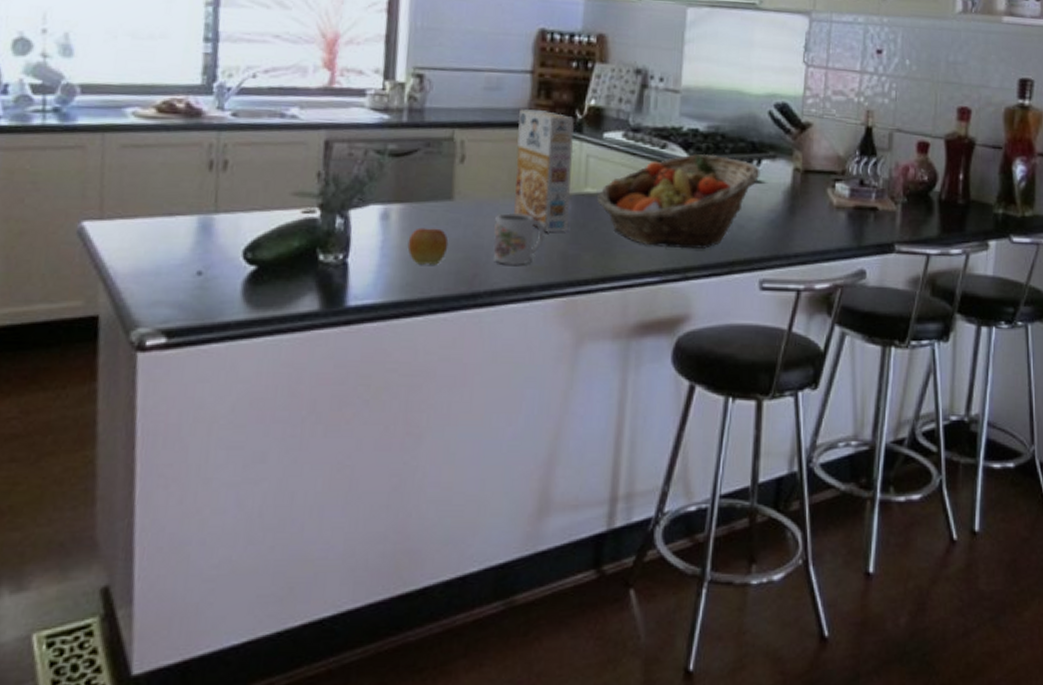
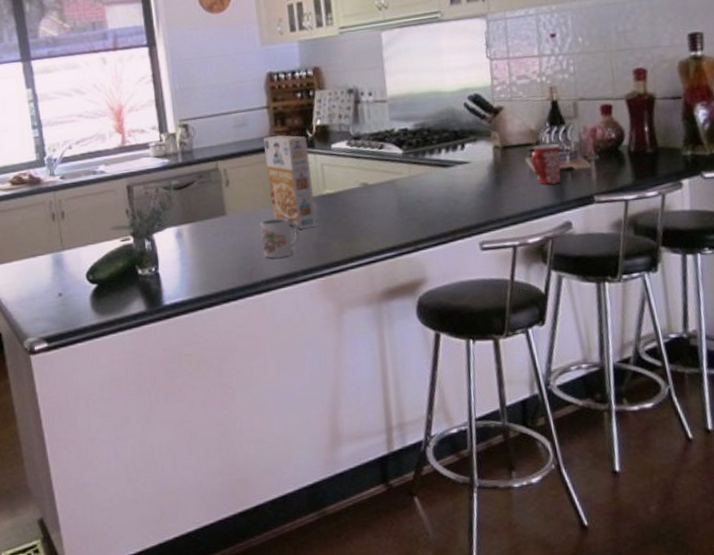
apple: present [407,227,449,265] -> none [199,238,229,267]
fruit basket: present [597,153,761,249] -> none [335,147,466,229]
mug: none [833,174,868,224] -> present [530,143,561,185]

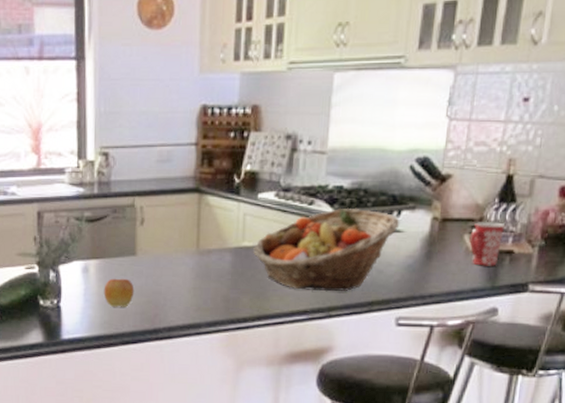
apple: none [199,238,229,267] -> present [103,278,134,307]
mug: present [260,217,300,259] -> none [169,265,211,307]
cereal box: present [263,135,316,229] -> none [184,177,234,279]
fruit basket: none [335,147,466,229] -> present [253,207,400,292]

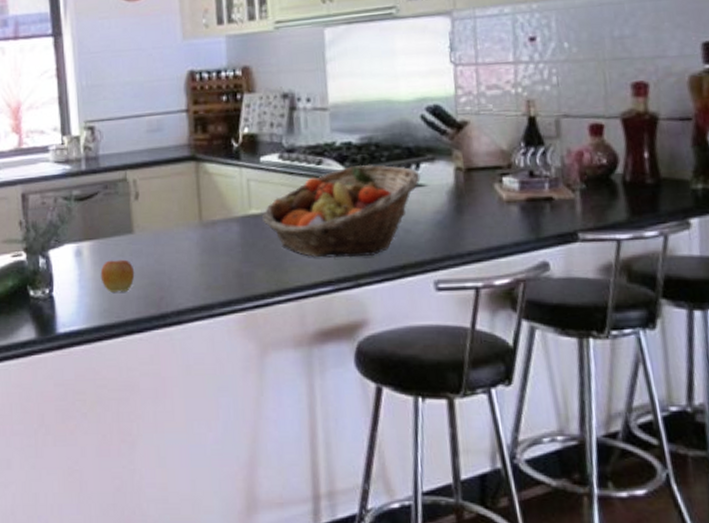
mug: present [469,221,506,266] -> none [500,167,538,217]

